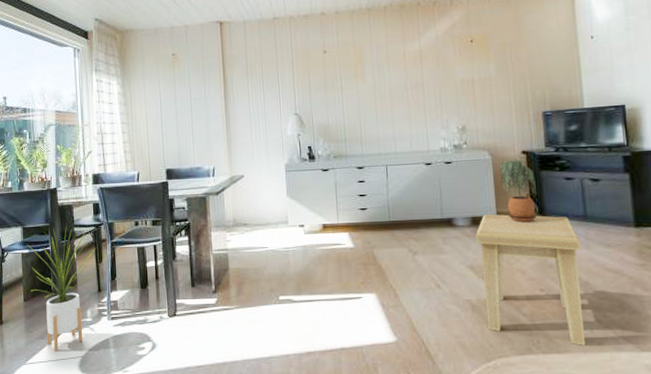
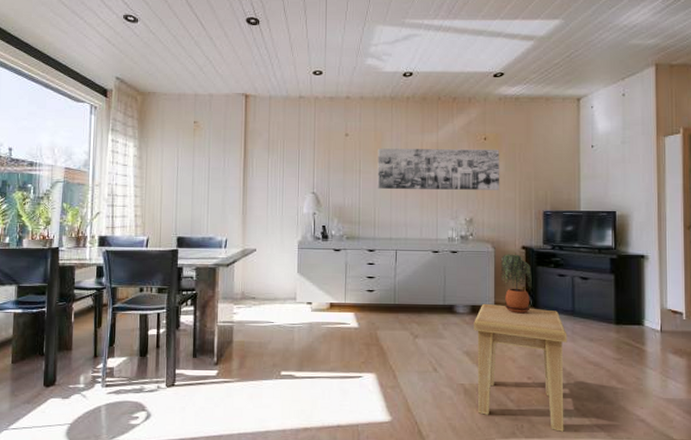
house plant: present [27,226,95,352] -> none [20,288,95,418]
wall art: none [358,50,492,105] -> present [377,148,499,190]

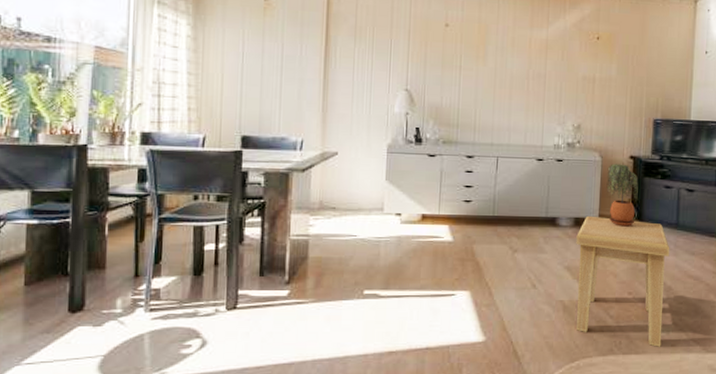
wall art: present [377,148,499,190] -> none [479,43,612,95]

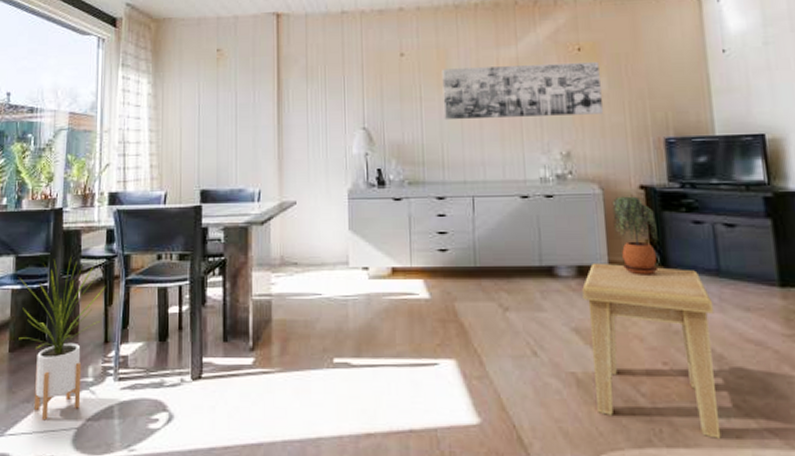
house plant: none [36,194,136,350] -> present [19,257,105,421]
wall art: none [479,43,612,95] -> present [442,61,603,121]

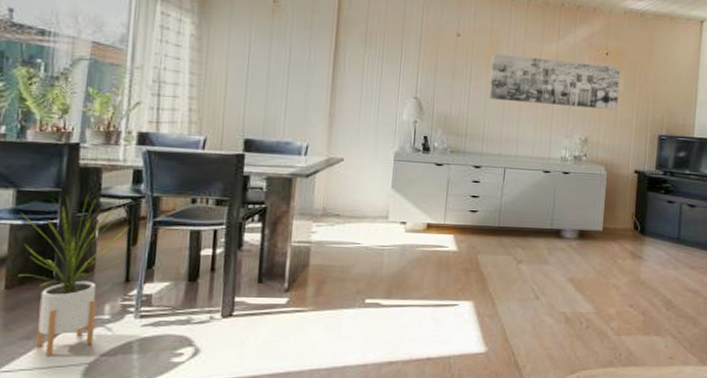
side table: present [582,262,721,439] -> none [578,228,671,359]
potted plant: present [612,196,659,275] -> none [611,177,642,240]

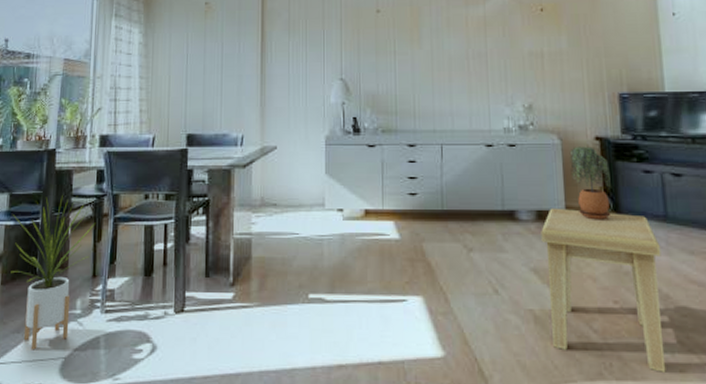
wall art: present [489,54,620,110] -> none [415,21,562,73]
side table: none [578,228,671,359] -> present [541,208,666,372]
potted plant: none [611,177,642,240] -> present [569,146,611,220]

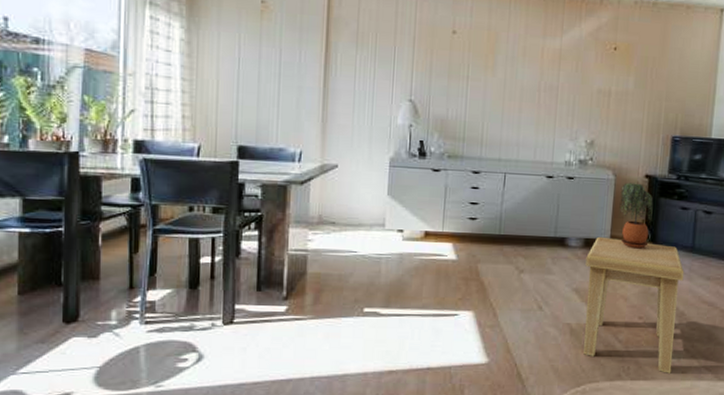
house plant: present [11,195,94,350] -> none [29,203,130,360]

